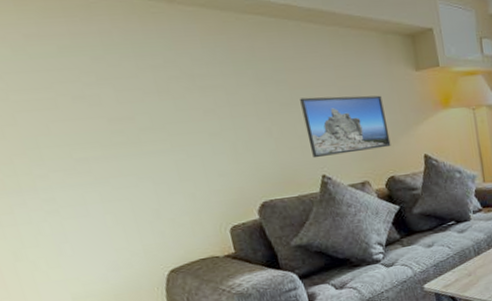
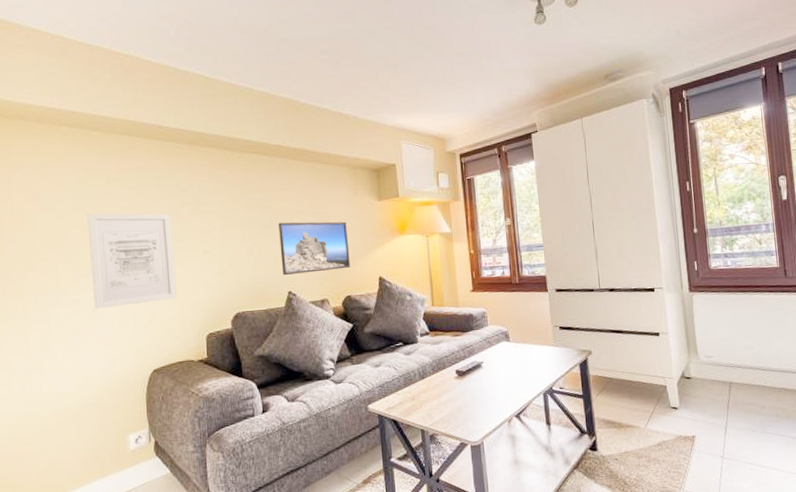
wall art: none [39,90,185,208] -> present [87,213,177,309]

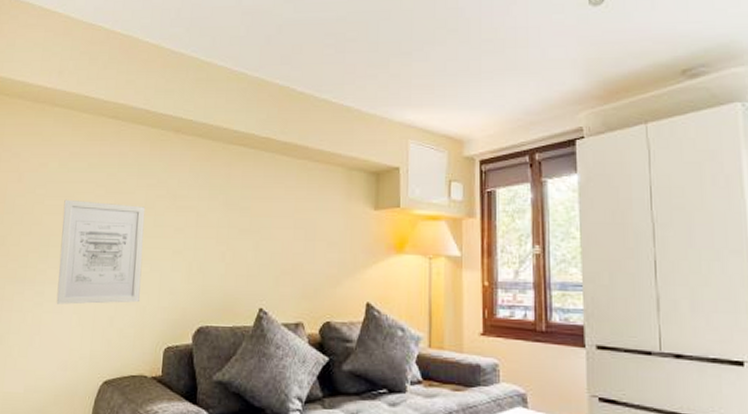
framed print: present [278,221,351,276] -> none [255,226,335,289]

